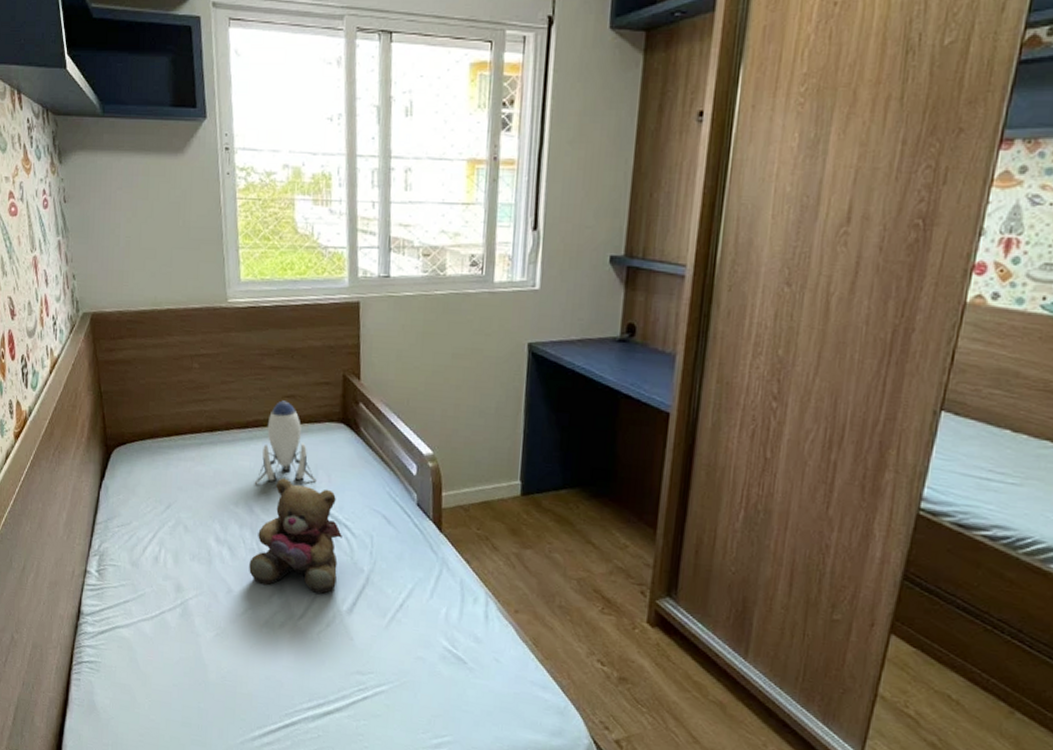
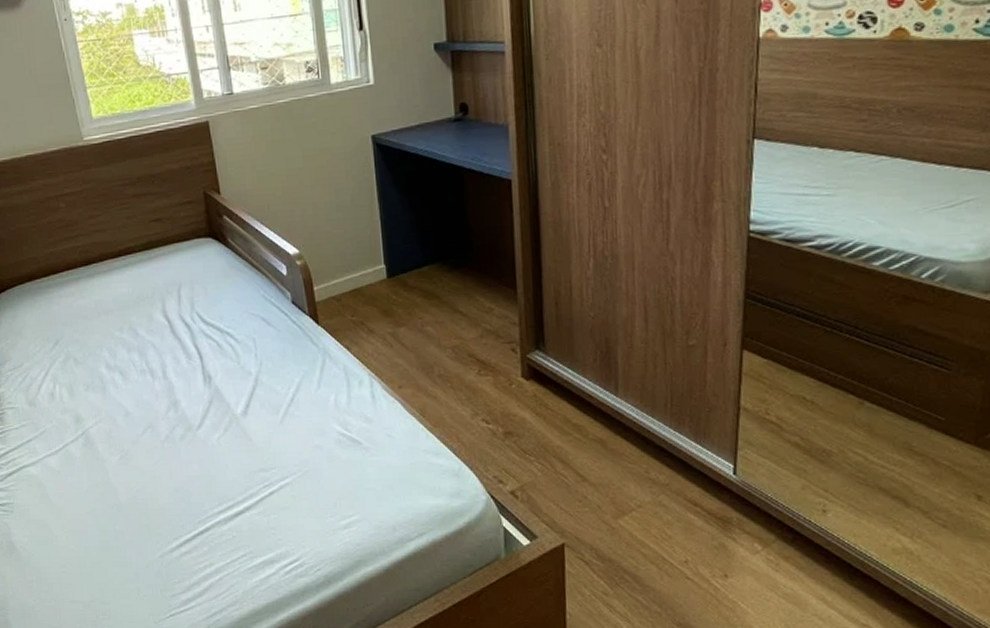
teddy bear: present [249,478,342,594] -> none [142,298,228,402]
rocket toy: present [254,400,317,485] -> none [135,225,194,309]

